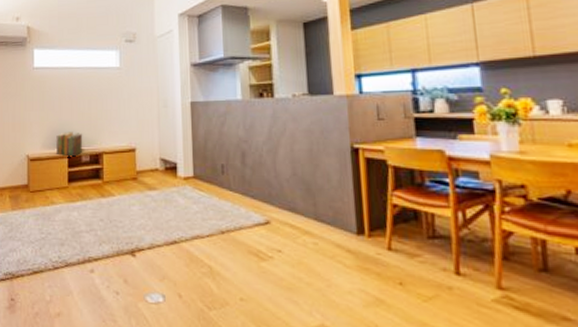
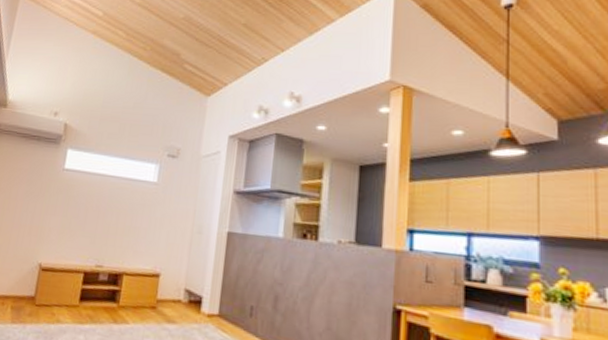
books: present [56,131,83,157] -> none [72,244,105,274]

